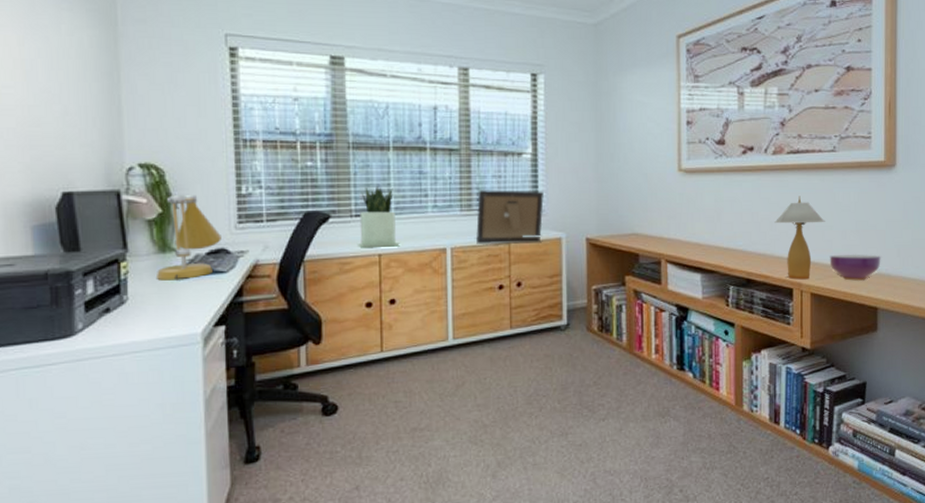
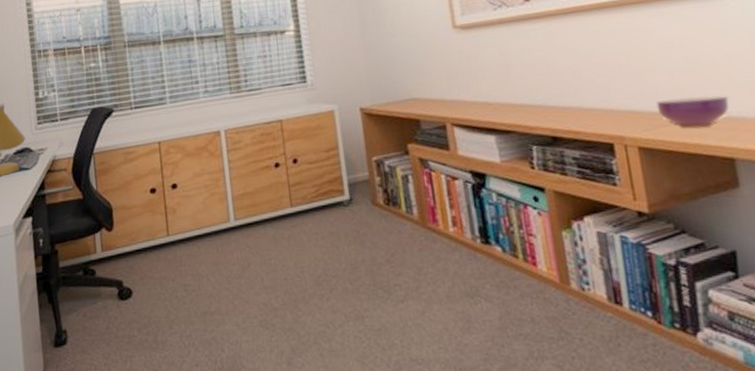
planter: present [358,186,400,249] -> none [138,78,177,138]
picture frame: present [476,189,544,245] -> none [245,65,313,125]
table lamp: present [775,196,825,280] -> none [577,38,643,134]

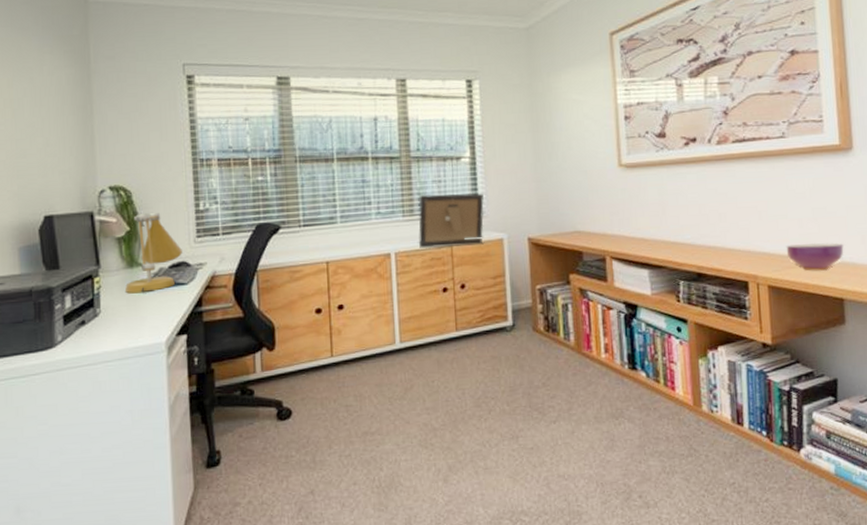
picture frame: none [245,65,313,125] -> present [418,192,484,249]

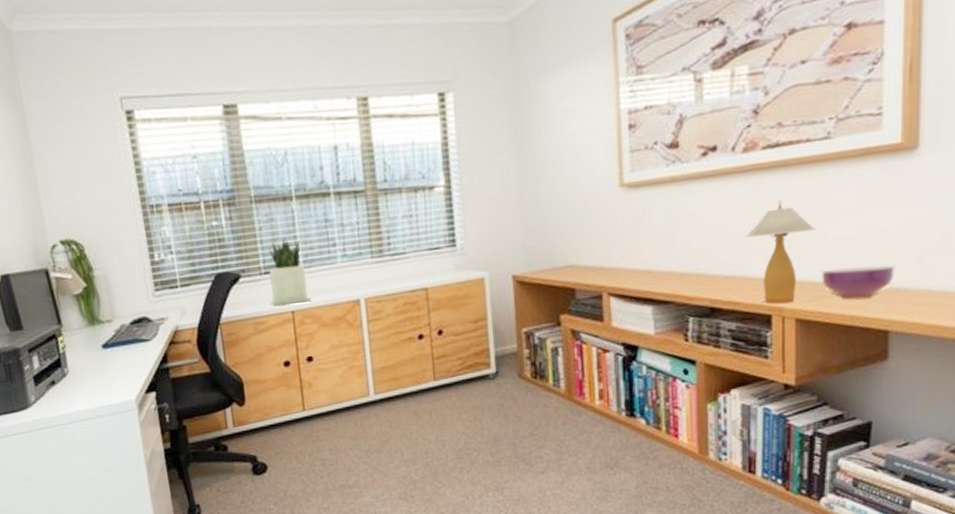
table lamp: present [125,213,182,294] -> none [89,266,142,352]
planter: none [307,196,346,257] -> present [268,240,312,306]
picture frame: present [418,192,484,249] -> none [388,227,462,293]
table lamp: none [724,185,779,273] -> present [746,200,816,305]

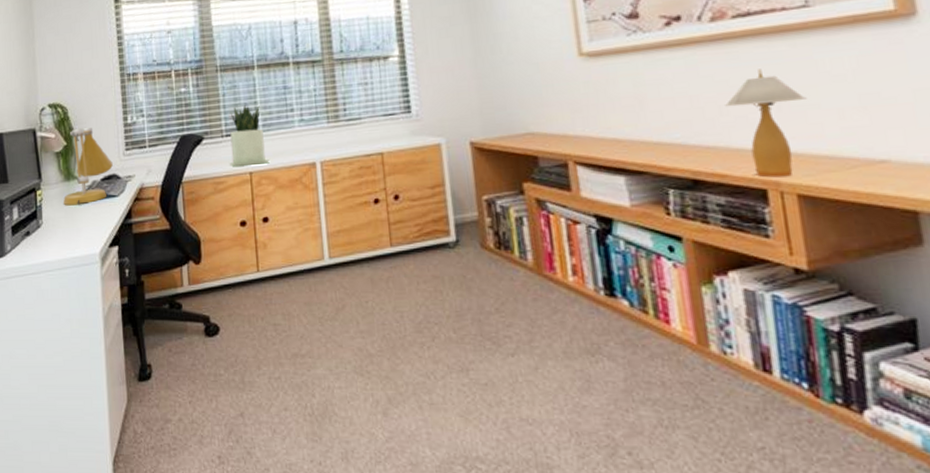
table lamp: none [89,266,142,352] -> present [63,128,113,206]
bowl: present [821,265,895,300] -> none [821,137,914,176]

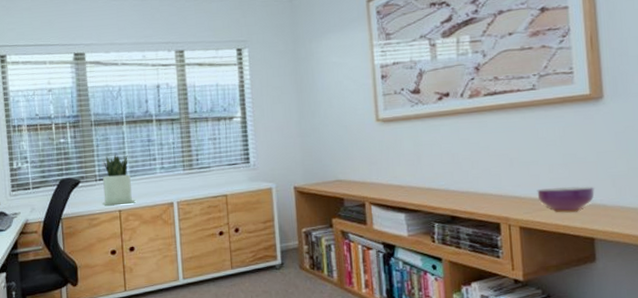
table lamp: present [725,69,807,178] -> none [476,134,530,215]
bowl: none [821,137,914,176] -> present [537,186,595,213]

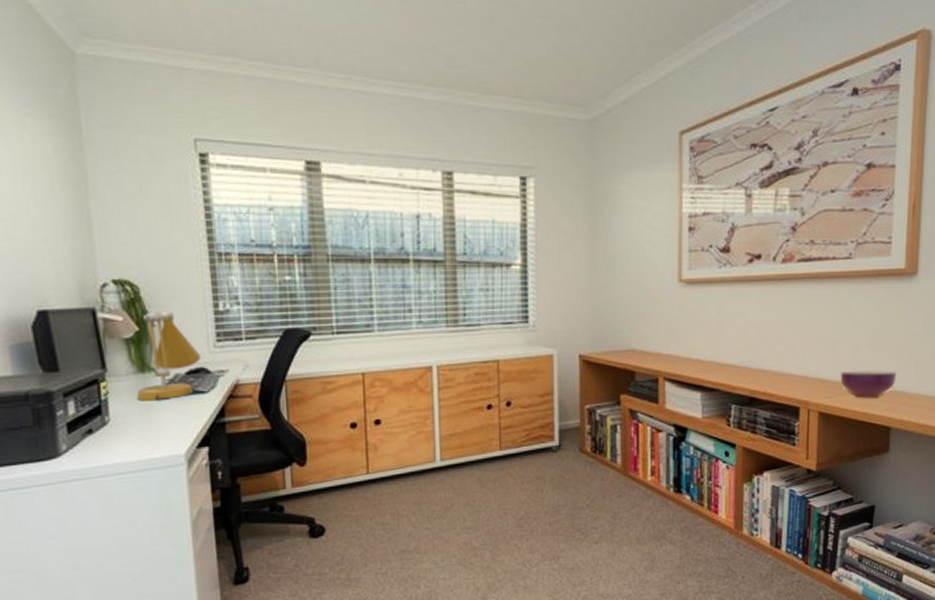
planter: present [102,155,135,206] -> none [340,301,384,367]

